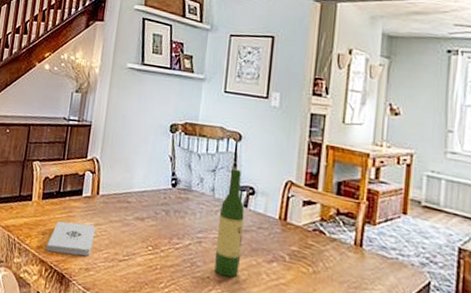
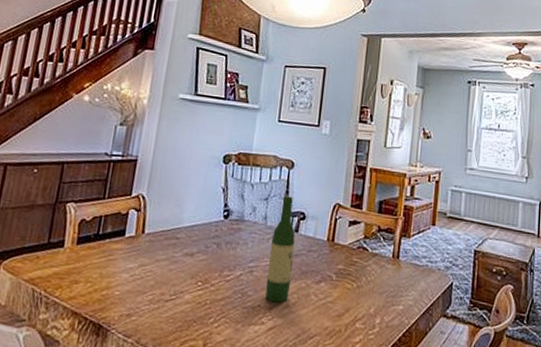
notepad: present [46,221,96,257] -> none [80,266,140,302]

